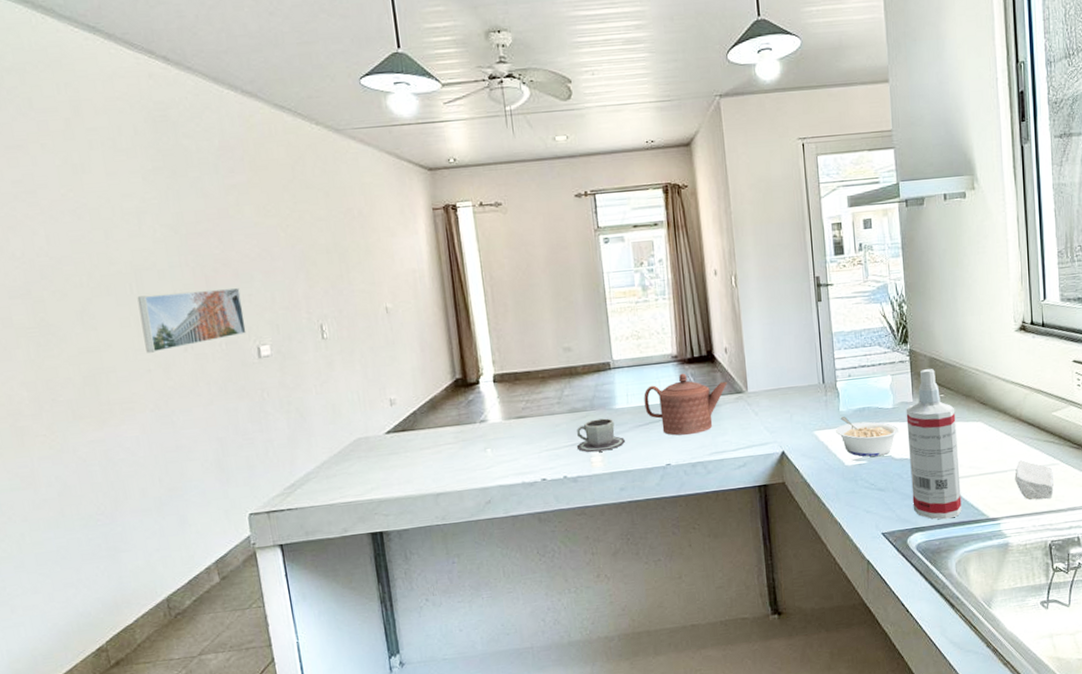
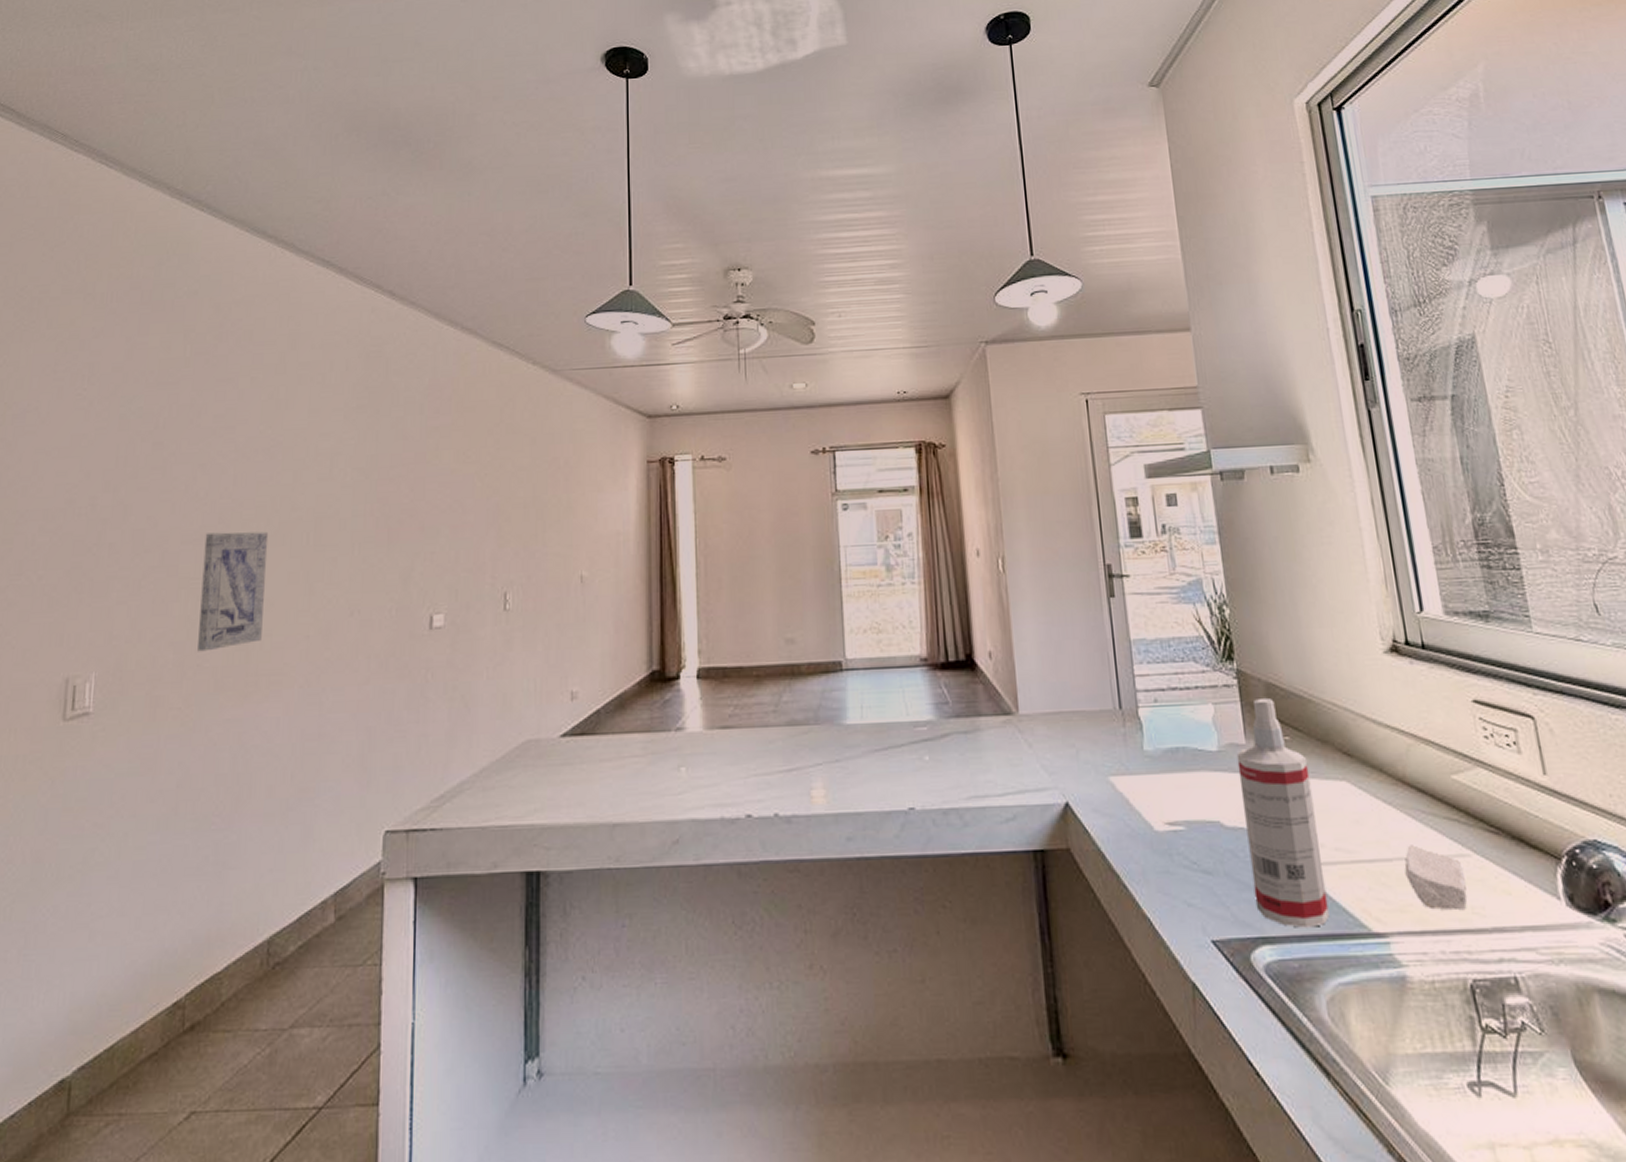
wall art: none [31,284,107,389] -> present [198,531,269,652]
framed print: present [137,287,246,353] -> none [309,543,423,616]
cup: present [576,418,625,453] -> none [793,736,856,783]
teapot: present [643,373,727,436] -> none [882,682,991,769]
legume: present [836,416,900,457] -> none [1139,759,1230,821]

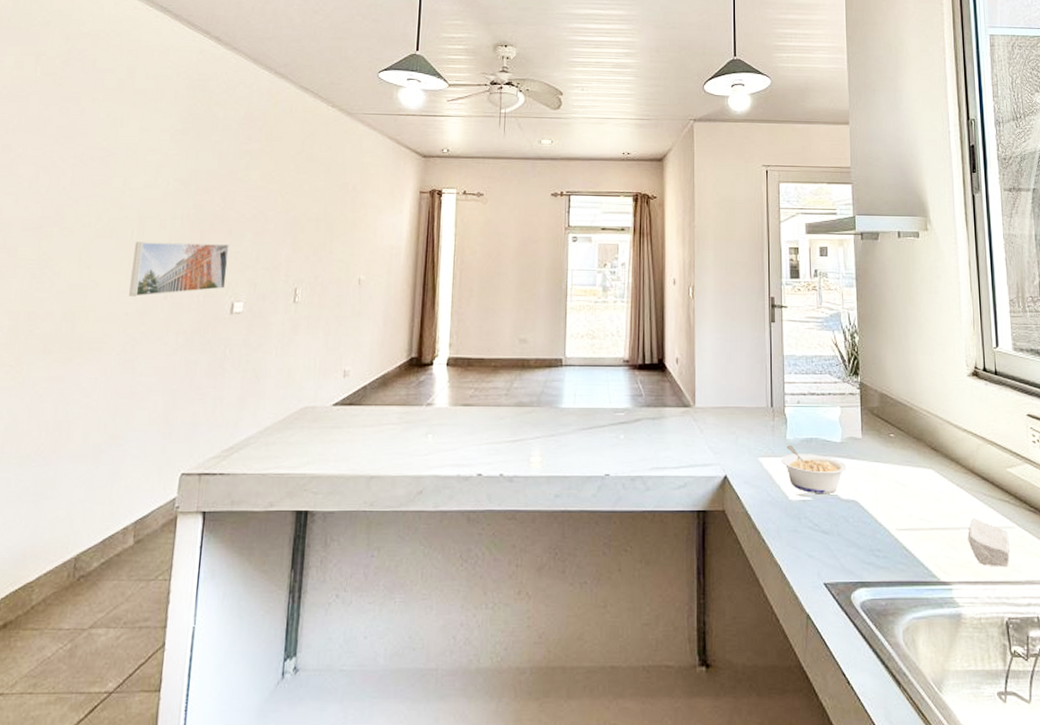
wall art: present [198,531,269,652] -> none [30,223,99,320]
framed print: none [309,543,423,616] -> present [129,242,229,297]
legume: none [1139,759,1230,821] -> present [781,446,847,493]
spray bottle: present [1236,697,1330,928] -> none [854,404,911,576]

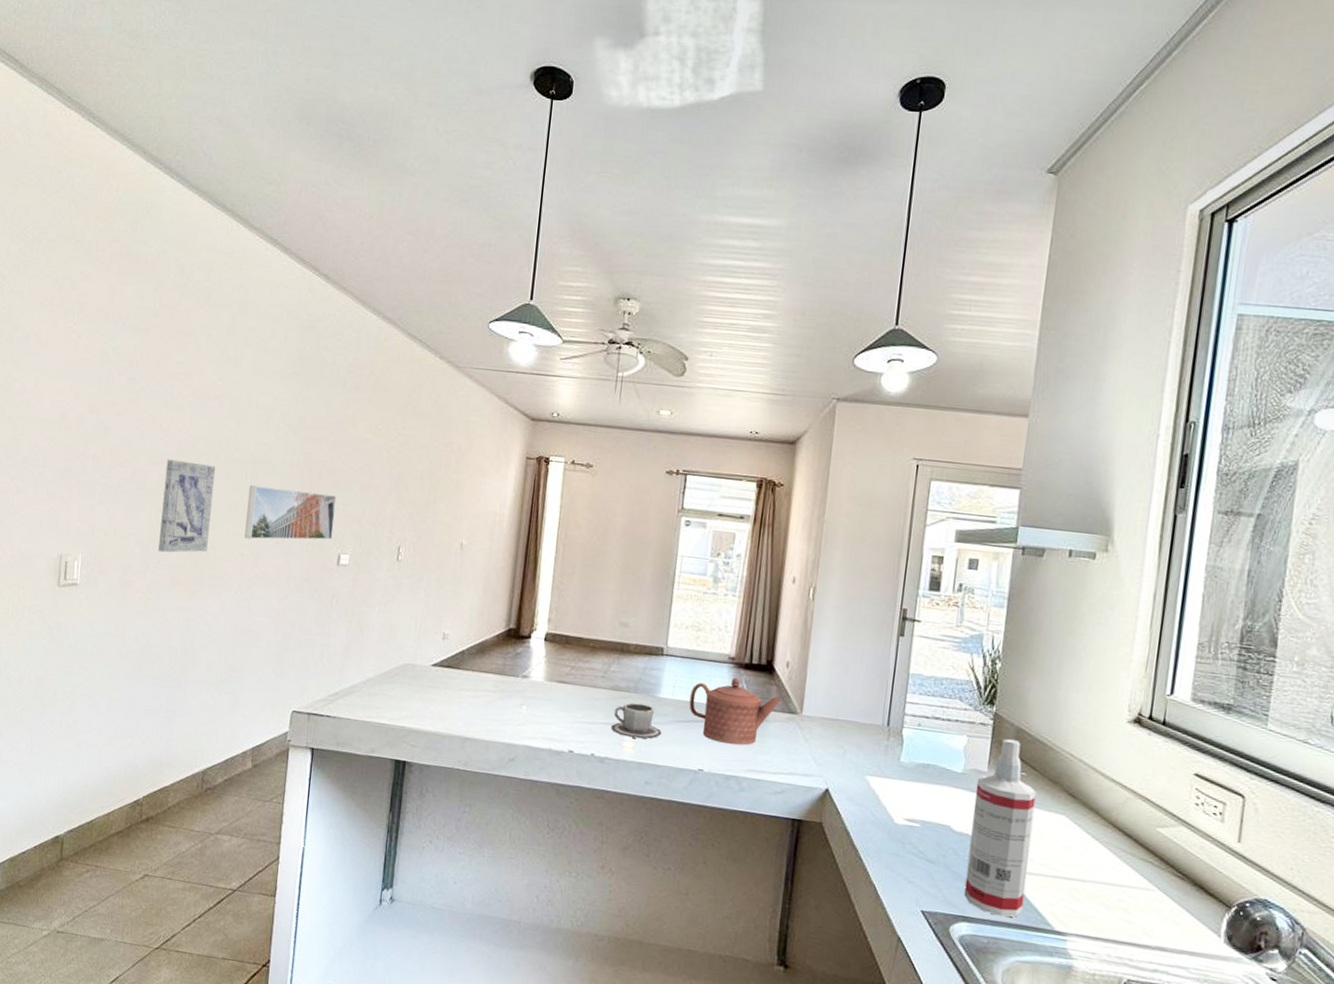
wall art: none [30,223,99,320] -> present [158,459,216,553]
cup: none [517,416,567,452] -> present [610,702,662,739]
teapot: none [591,379,675,446] -> present [689,677,782,746]
legume: present [781,446,847,493] -> none [891,768,966,824]
spray bottle: none [854,404,911,576] -> present [963,739,1037,918]
soap bar: present [967,518,1011,568] -> none [1094,873,1146,929]

